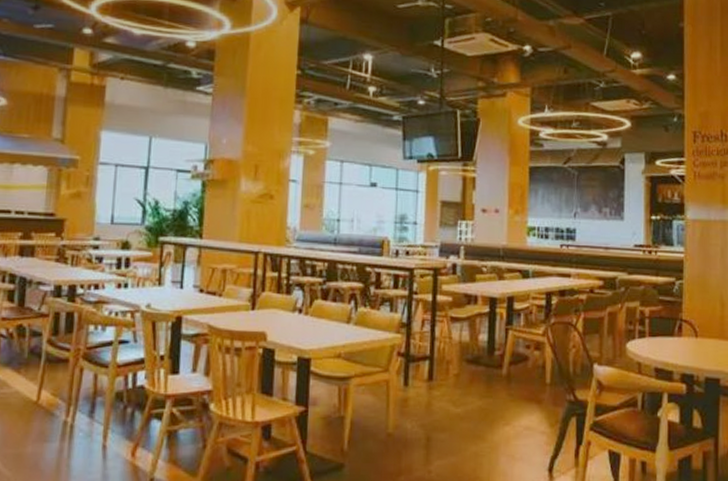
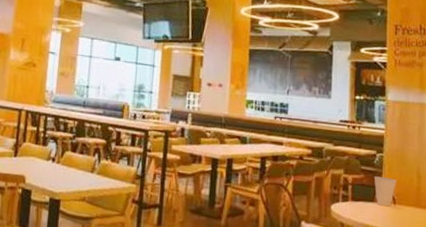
cup: none [673,307,698,341] -> present [374,176,396,207]

